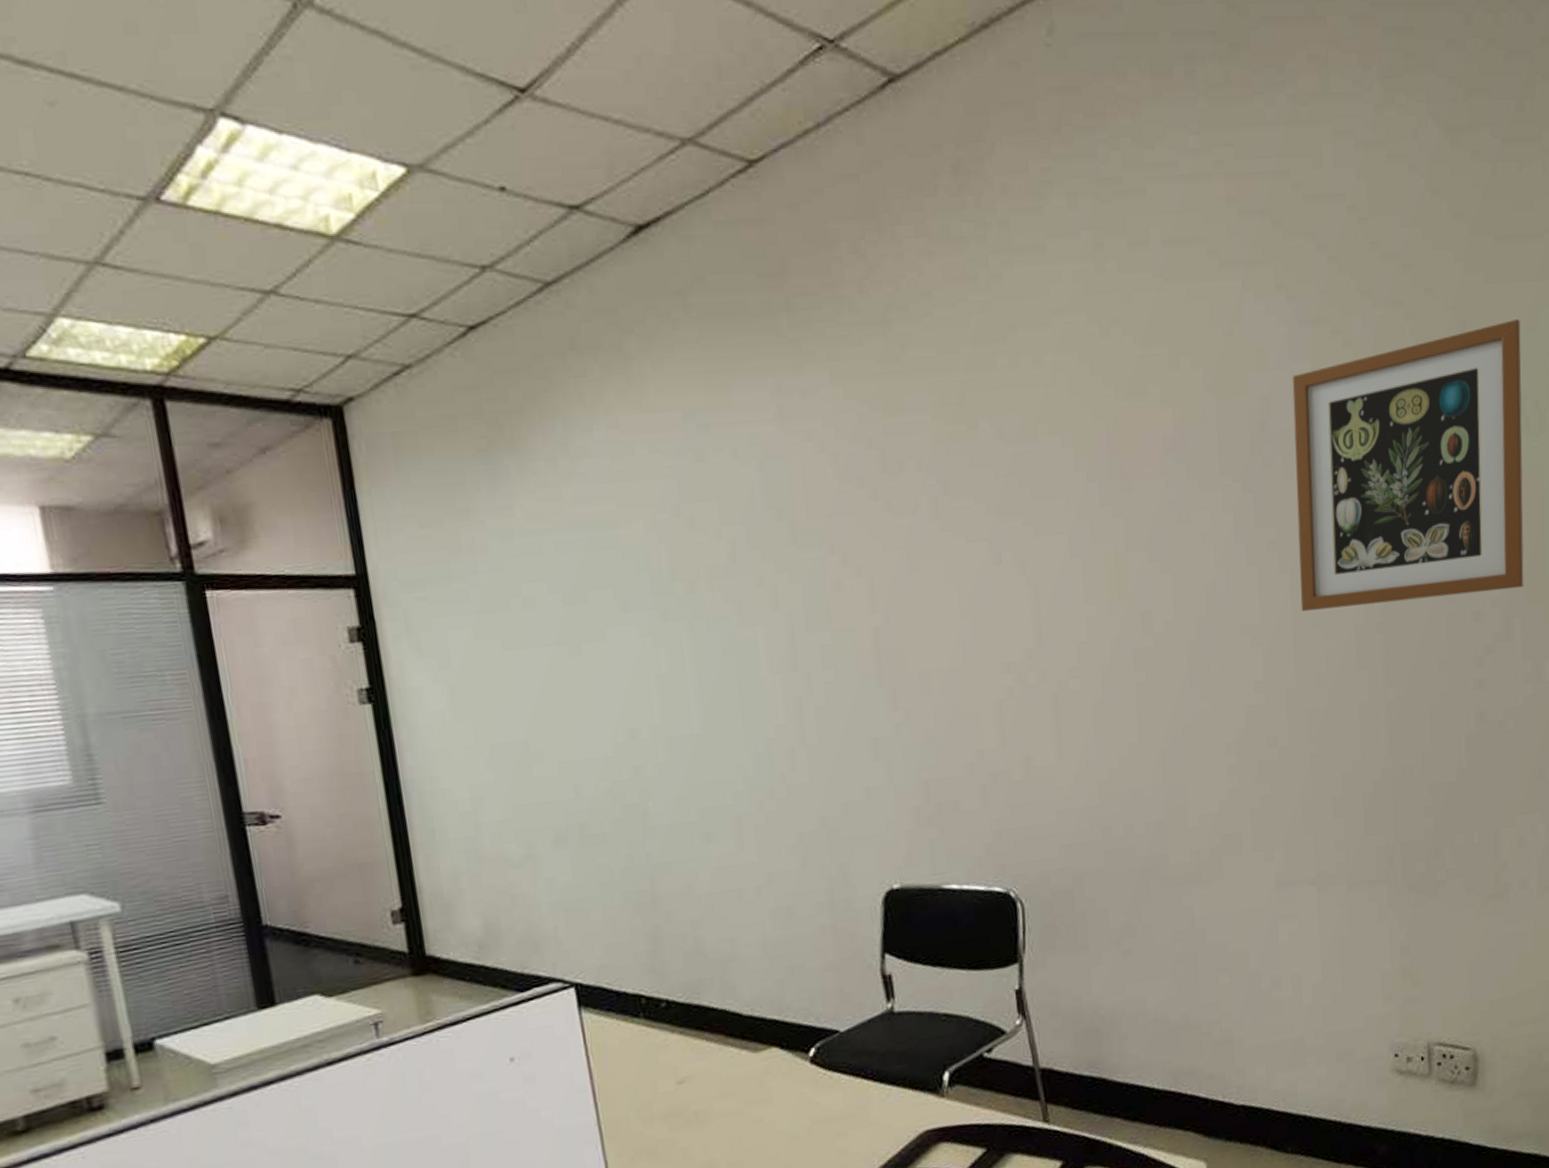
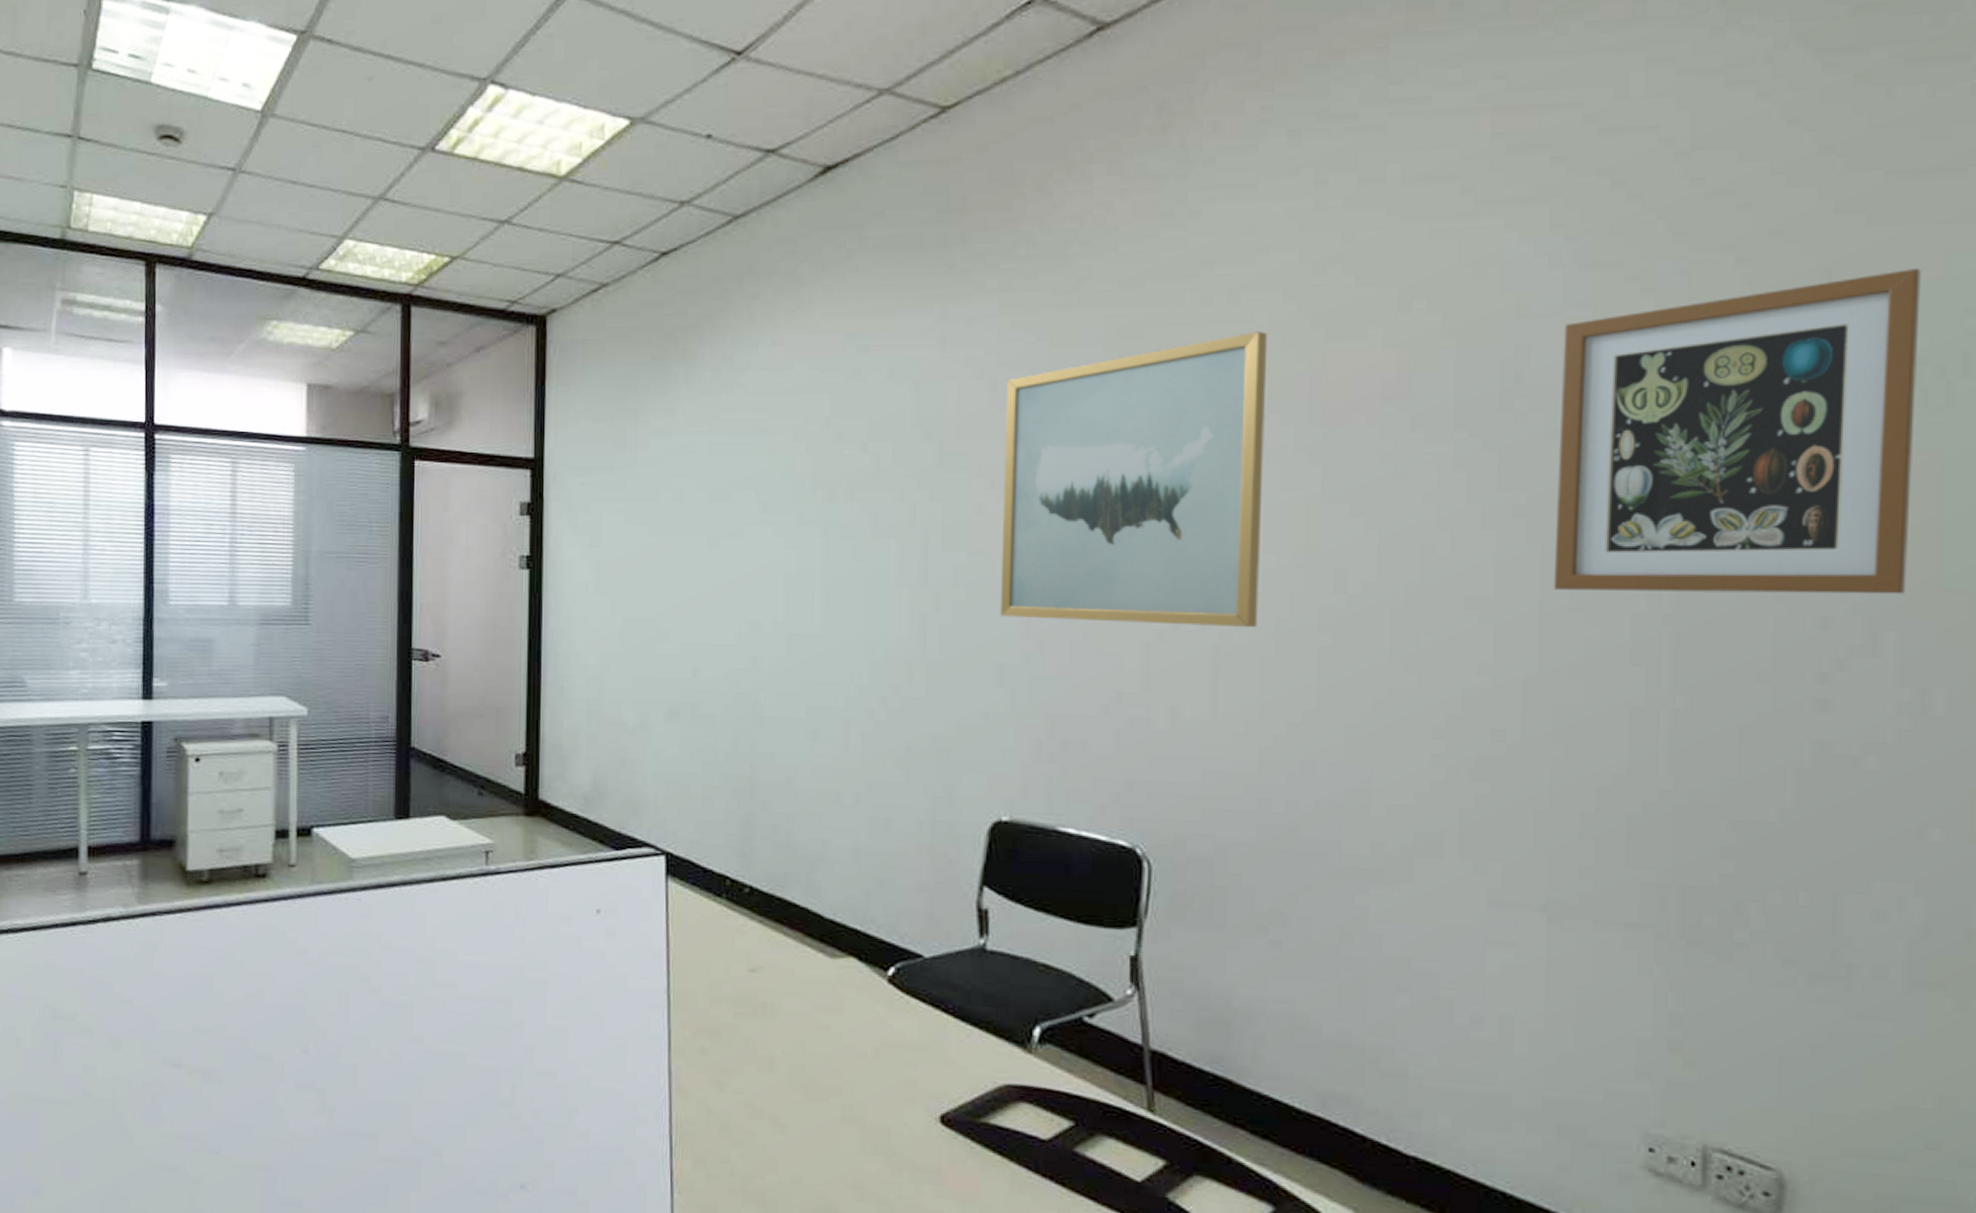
wall art: none [846,391,1087,692] -> present [1000,330,1268,628]

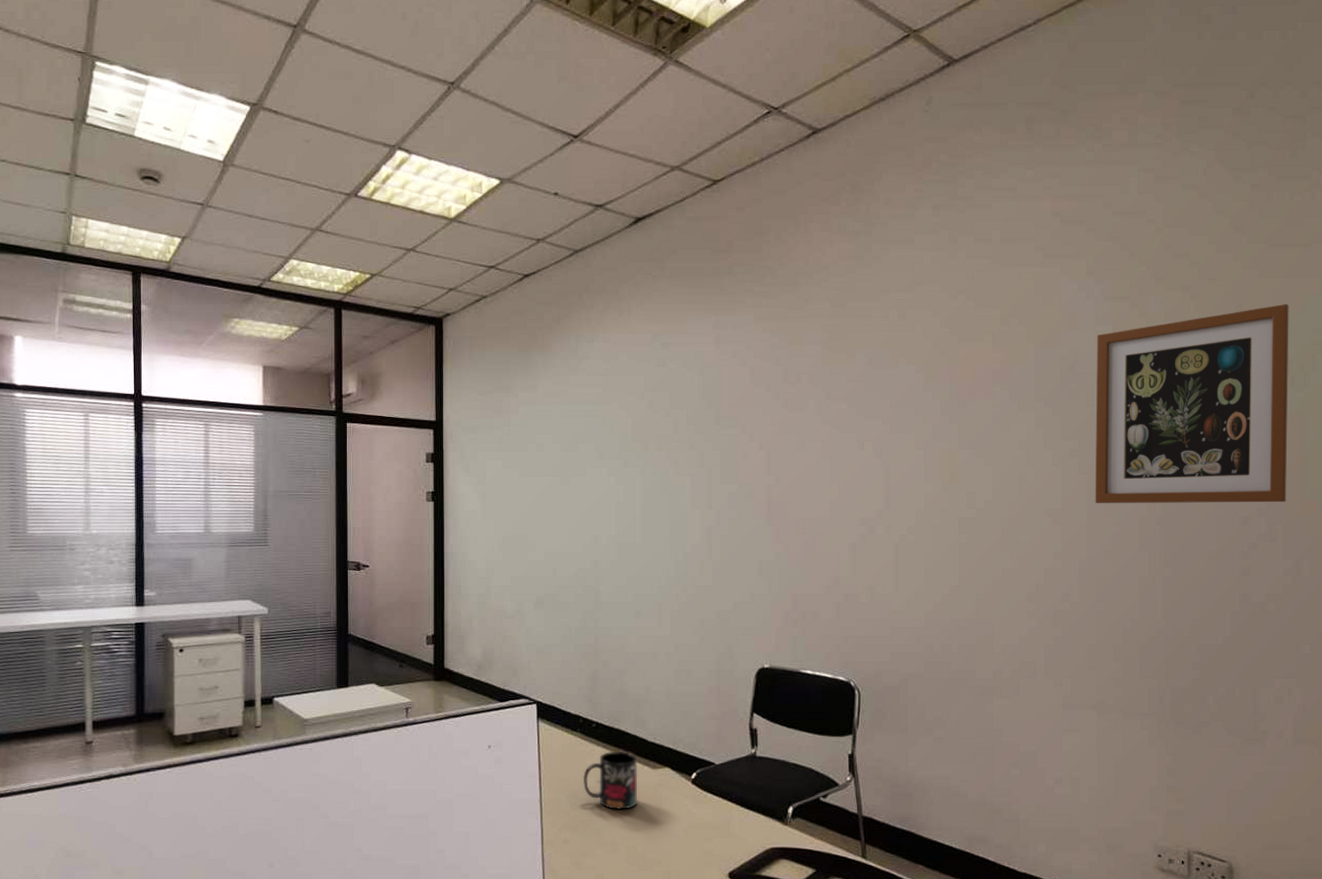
mug: none [728,928,809,1013] -> present [582,751,638,810]
wall art: present [1000,330,1268,628] -> none [759,336,924,532]

